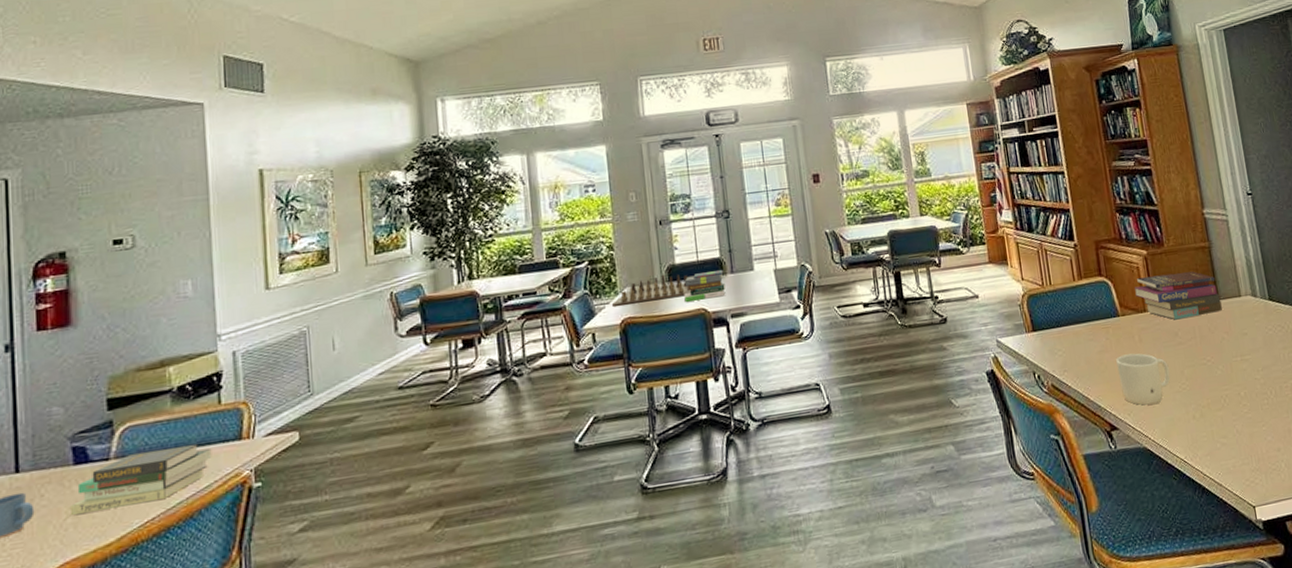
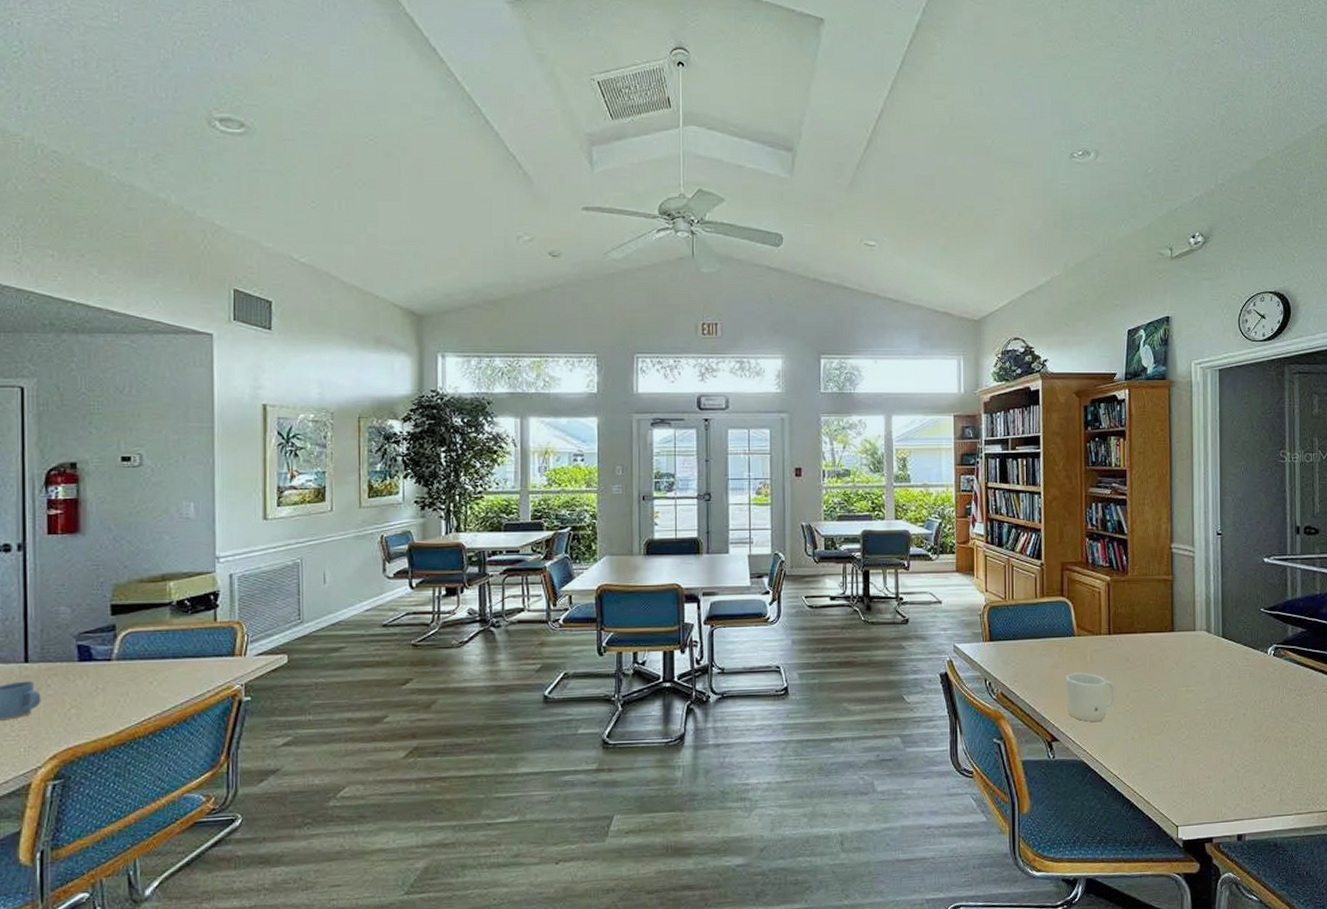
books: present [71,444,212,516] -> none [75,656,206,707]
chess set: present [612,274,692,306] -> none [591,547,668,572]
books: present [684,270,726,302] -> none [660,550,700,576]
books: present [1135,271,1222,320] -> none [1094,601,1175,646]

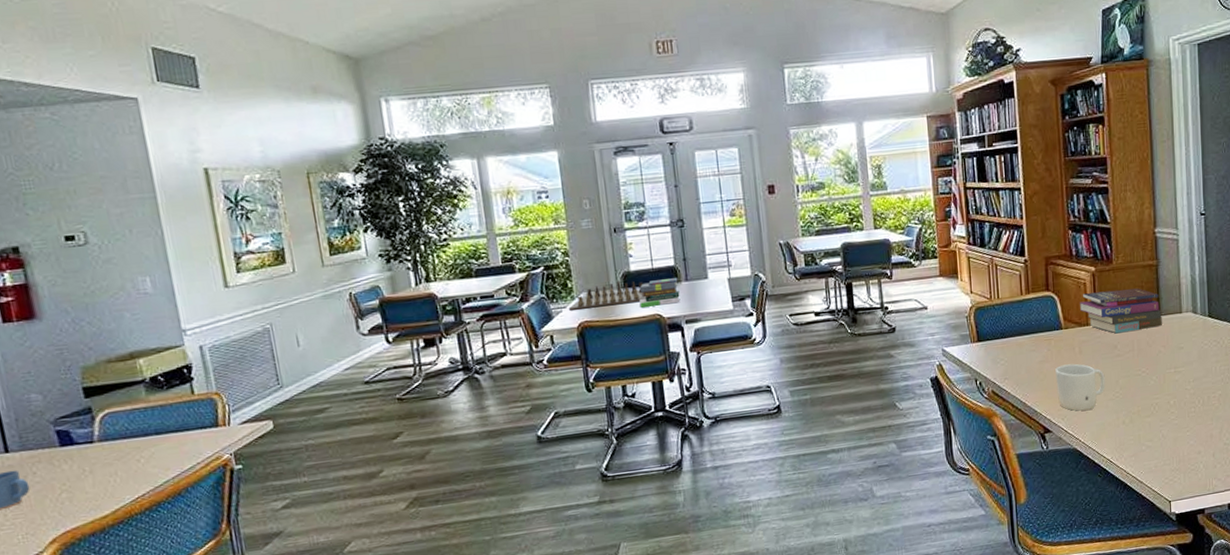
chess set: none [591,547,668,572] -> present [569,280,647,311]
books: none [660,550,700,576] -> present [639,278,680,308]
books: none [1094,601,1175,646] -> present [1080,288,1162,334]

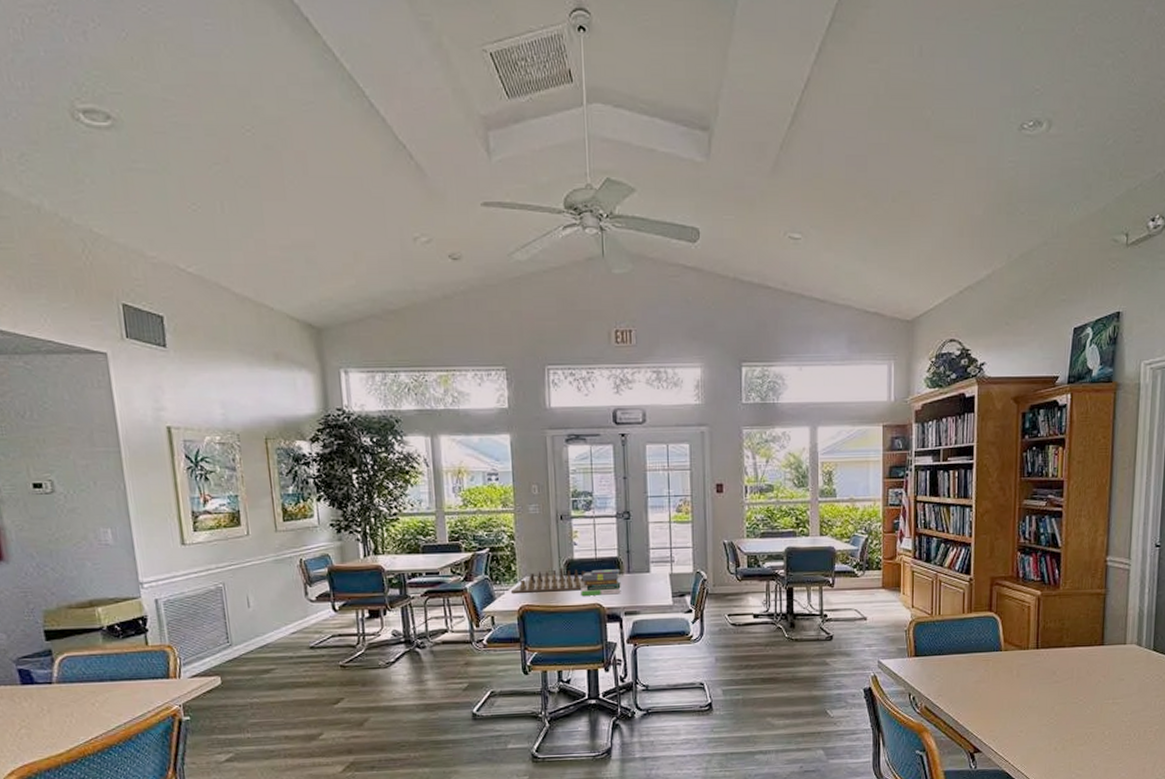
mug: present [1055,363,1105,411] -> none [990,686,1041,734]
books: present [1080,288,1162,334] -> none [1022,615,1105,660]

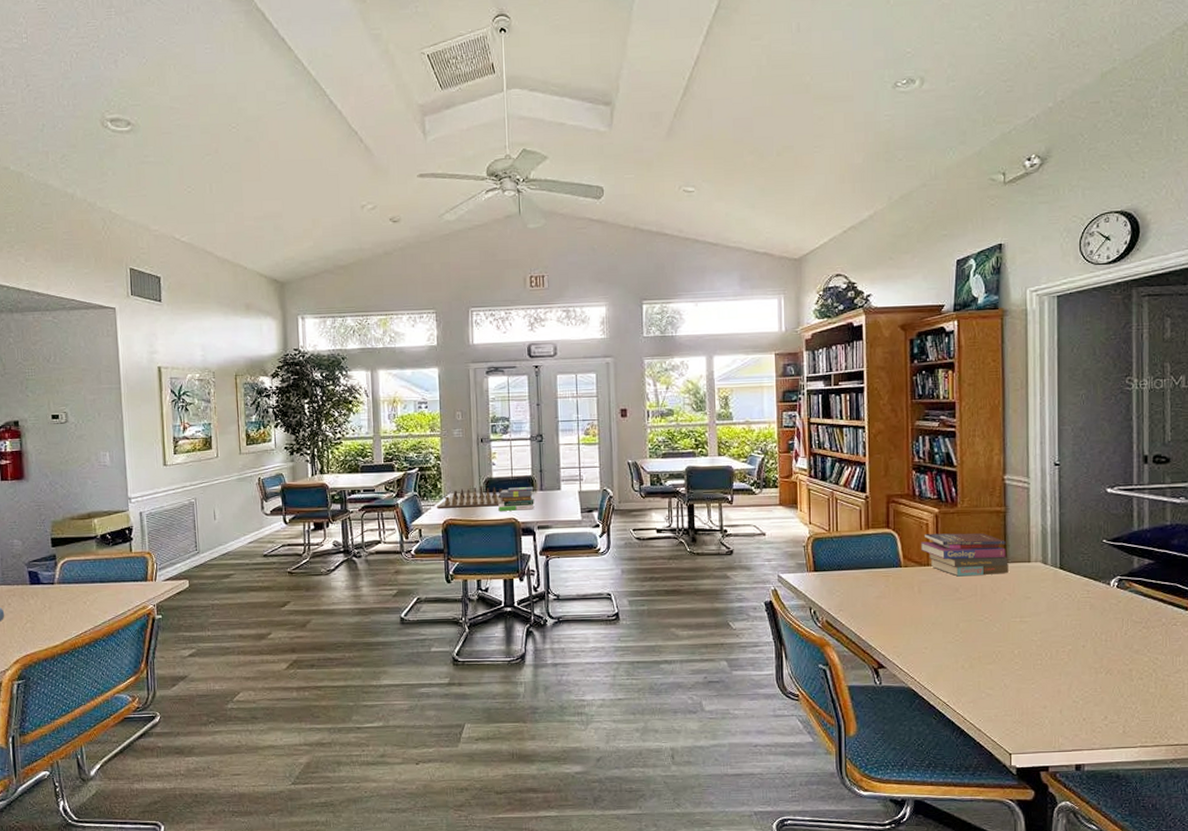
books: none [1022,615,1105,660] -> present [921,533,1008,577]

